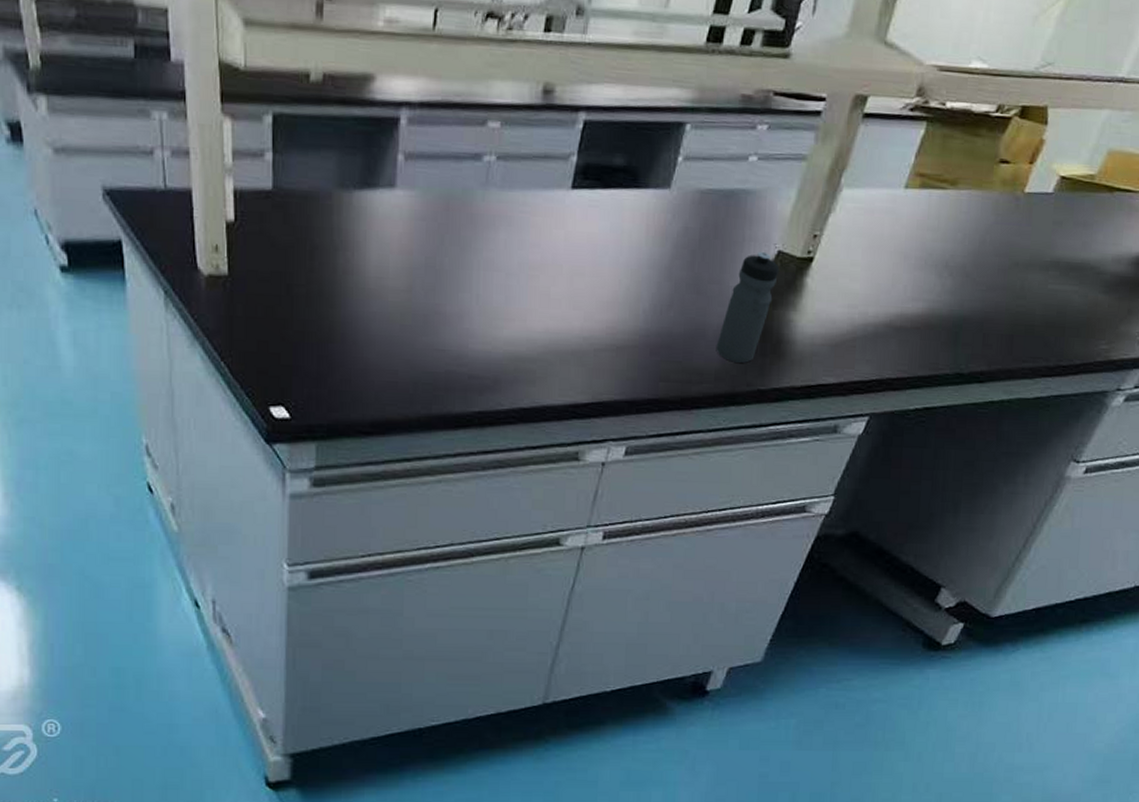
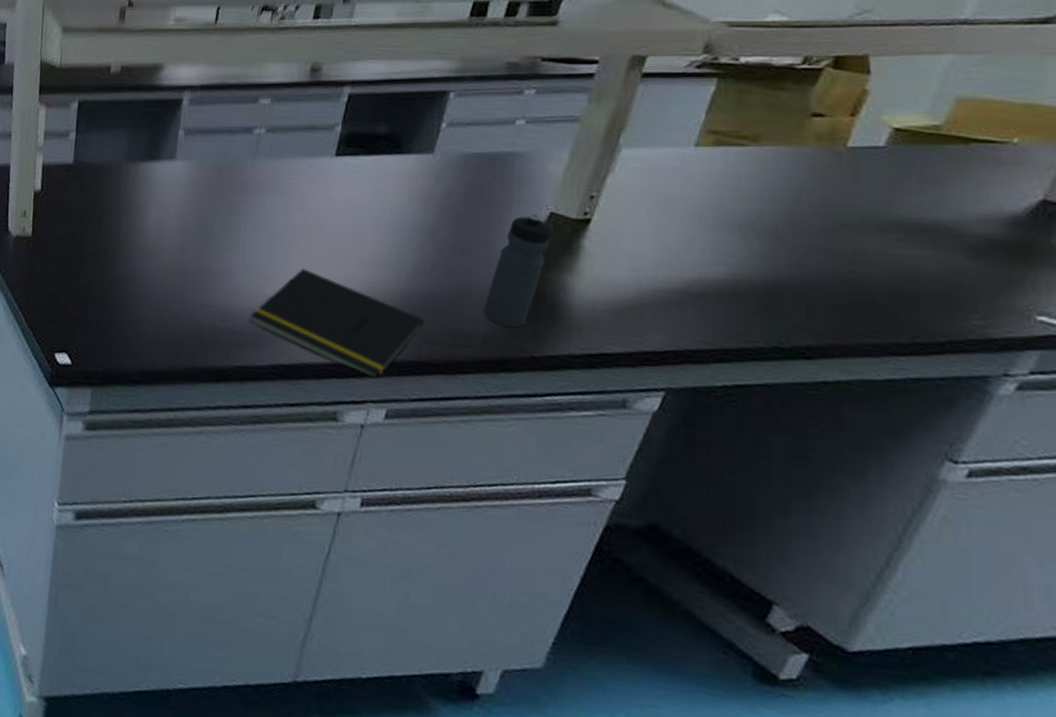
notepad: none [487,309,662,416] -> present [249,268,424,377]

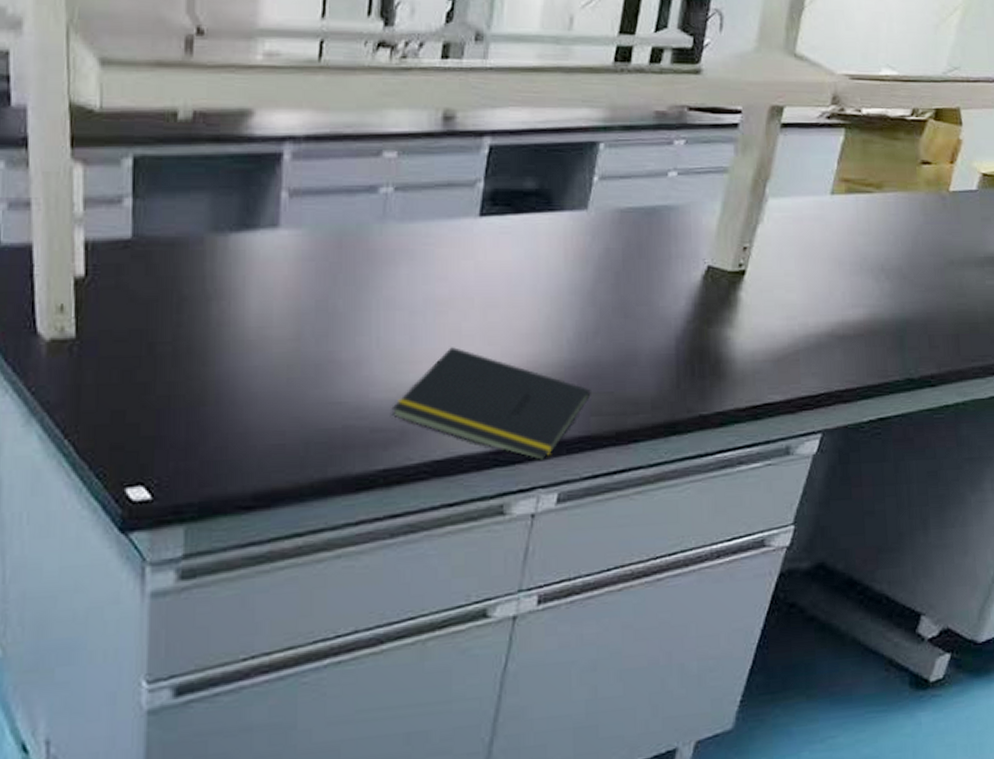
water bottle: present [483,213,553,328] -> none [650,268,711,388]

